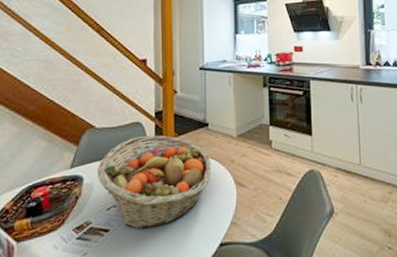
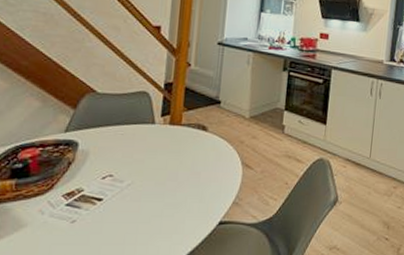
fruit basket: present [97,135,212,229] -> none [94,106,220,201]

